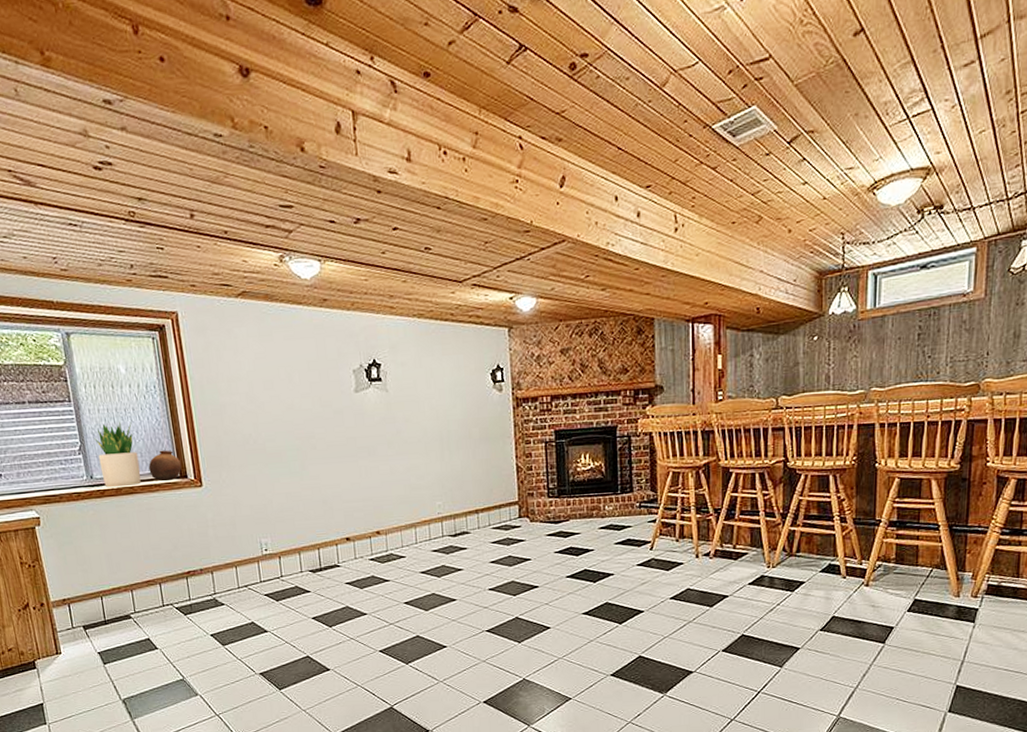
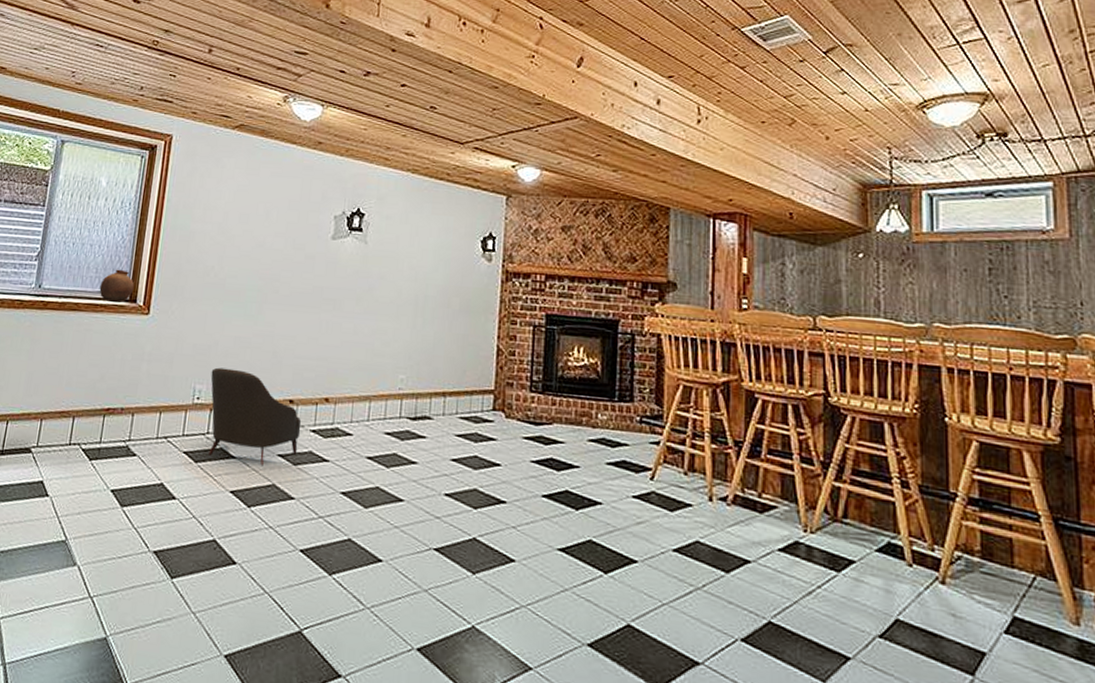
planter: present [94,420,141,488] -> none [50,232,99,302]
leather: none [272,520,362,594] -> present [208,367,302,466]

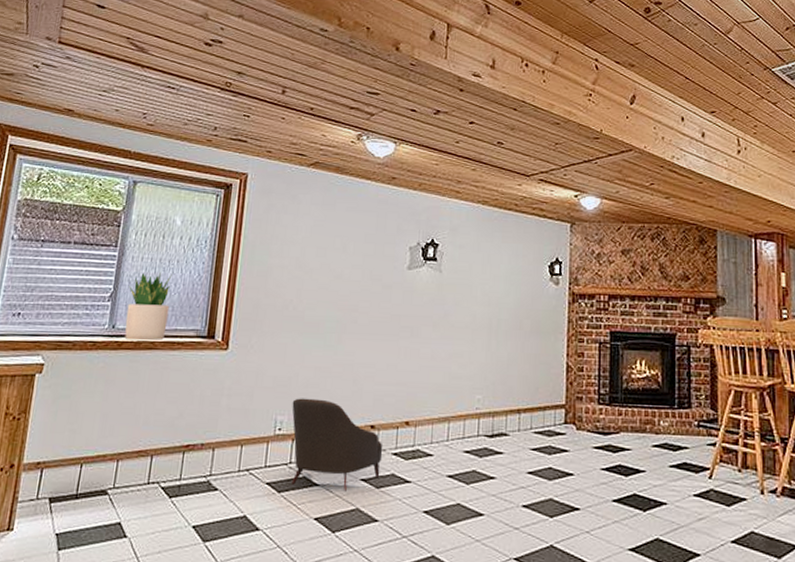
planter: none [50,232,99,302] -> present [125,271,174,341]
pottery: present [99,269,135,304] -> none [176,306,212,340]

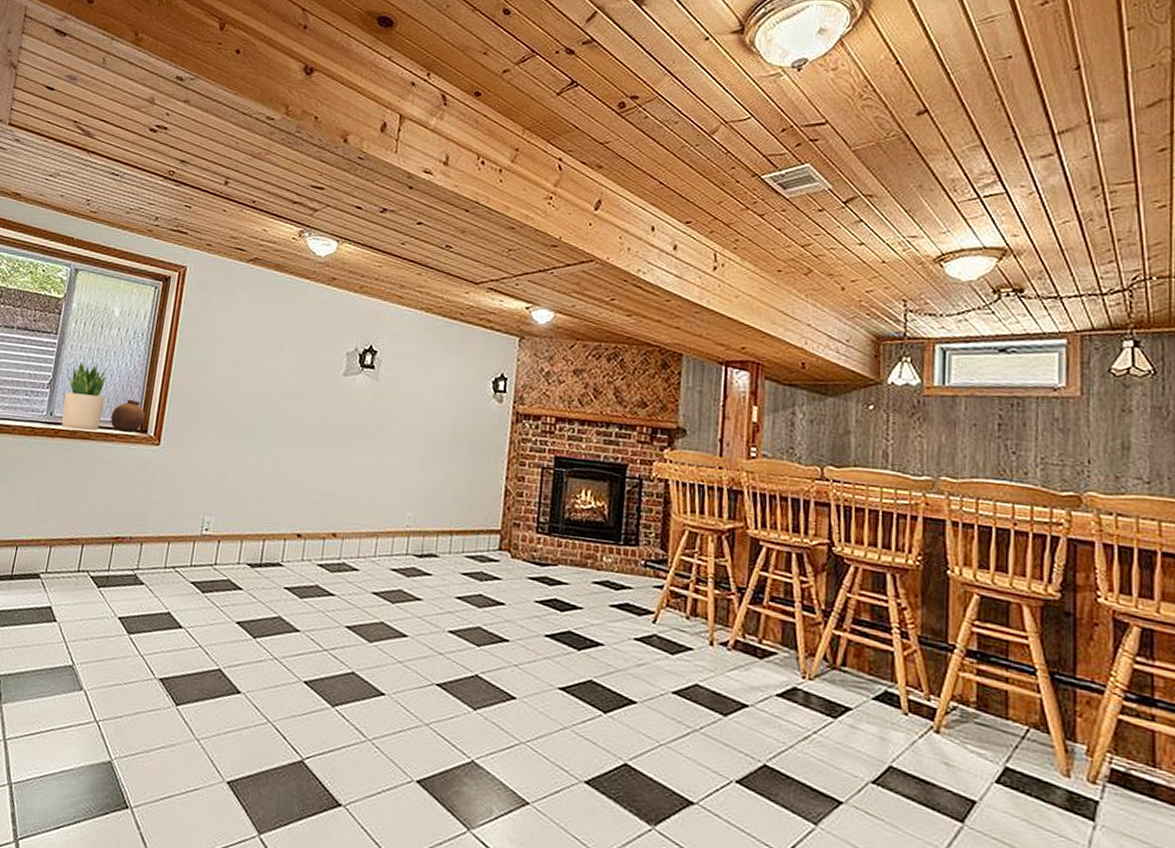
pottery: none [176,306,212,340] -> present [110,399,146,434]
leather: present [291,398,383,492] -> none [215,499,309,599]

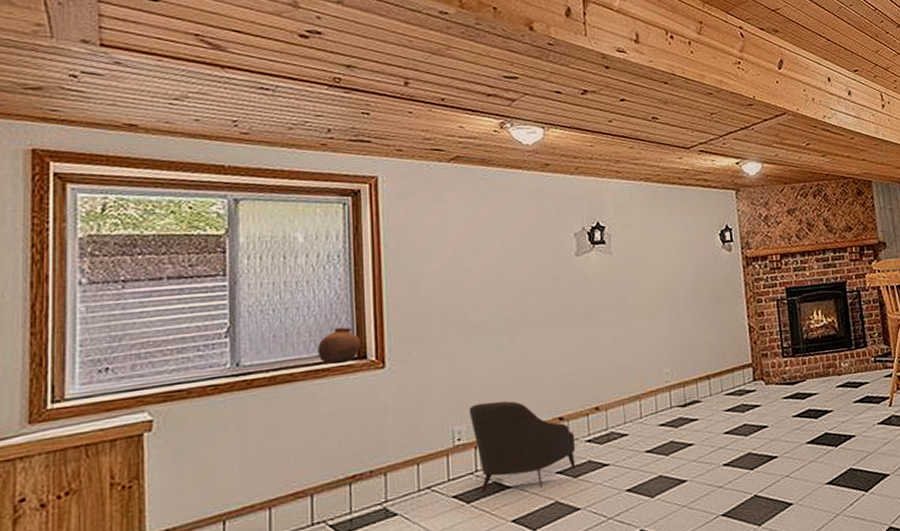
planter: present [61,362,111,431] -> none [250,294,306,377]
leather: none [215,499,309,599] -> present [469,401,576,493]

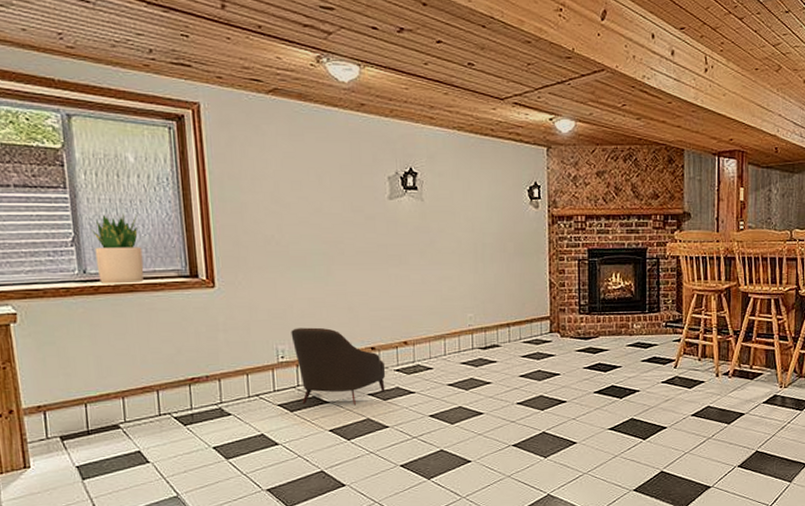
planter: none [250,294,306,377] -> present [91,212,144,284]
pottery: present [317,327,361,365] -> none [153,246,193,280]

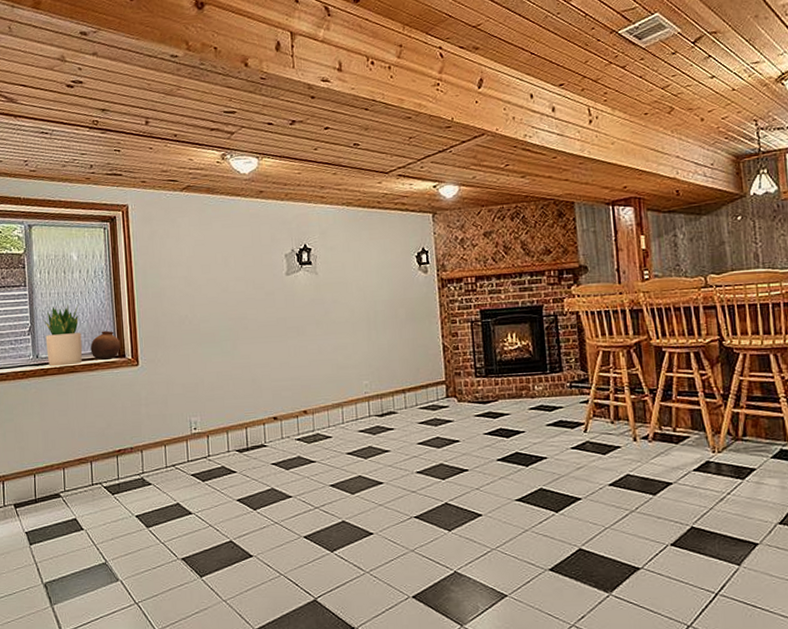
pottery: none [153,246,193,280] -> present [90,330,121,361]
leather: present [291,327,386,406] -> none [202,399,288,475]

